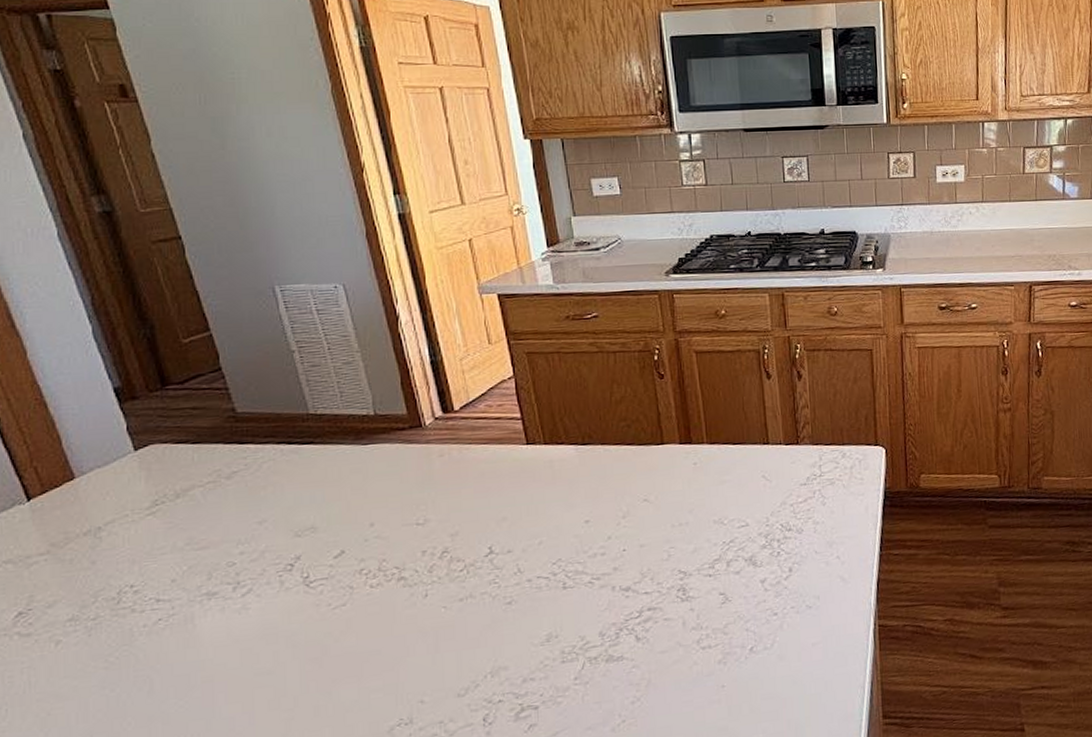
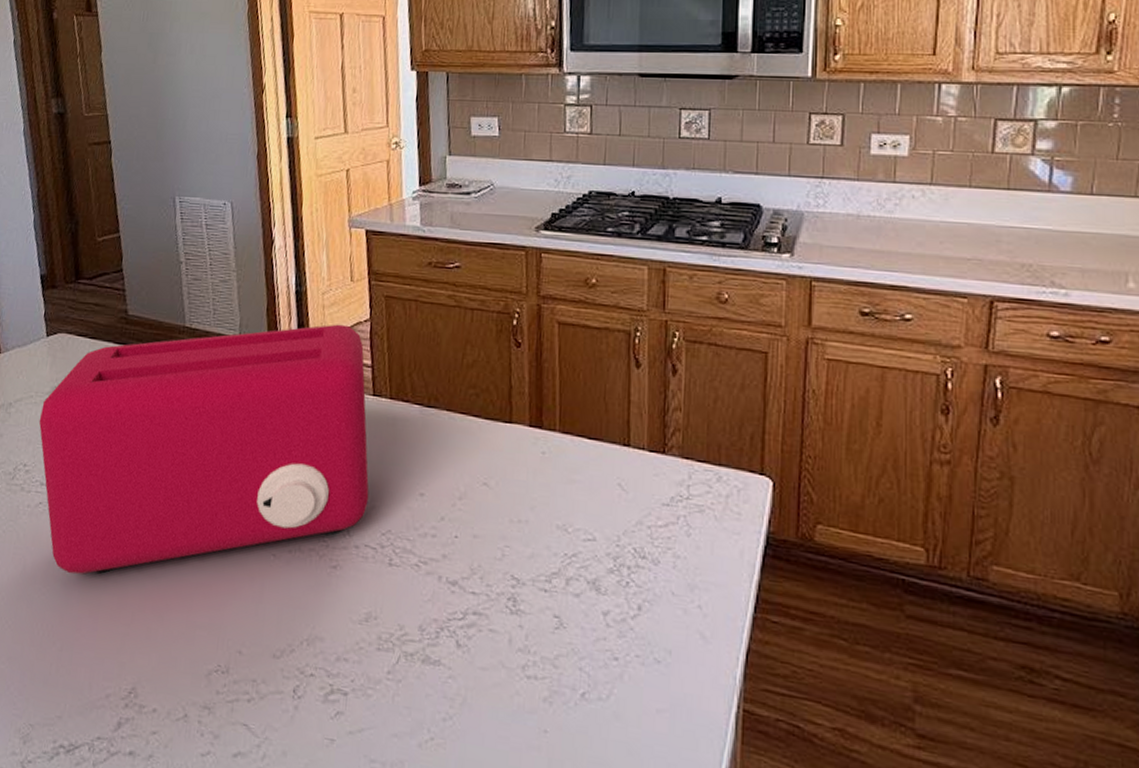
toaster: none [141,385,535,680] -> present [39,324,369,574]

